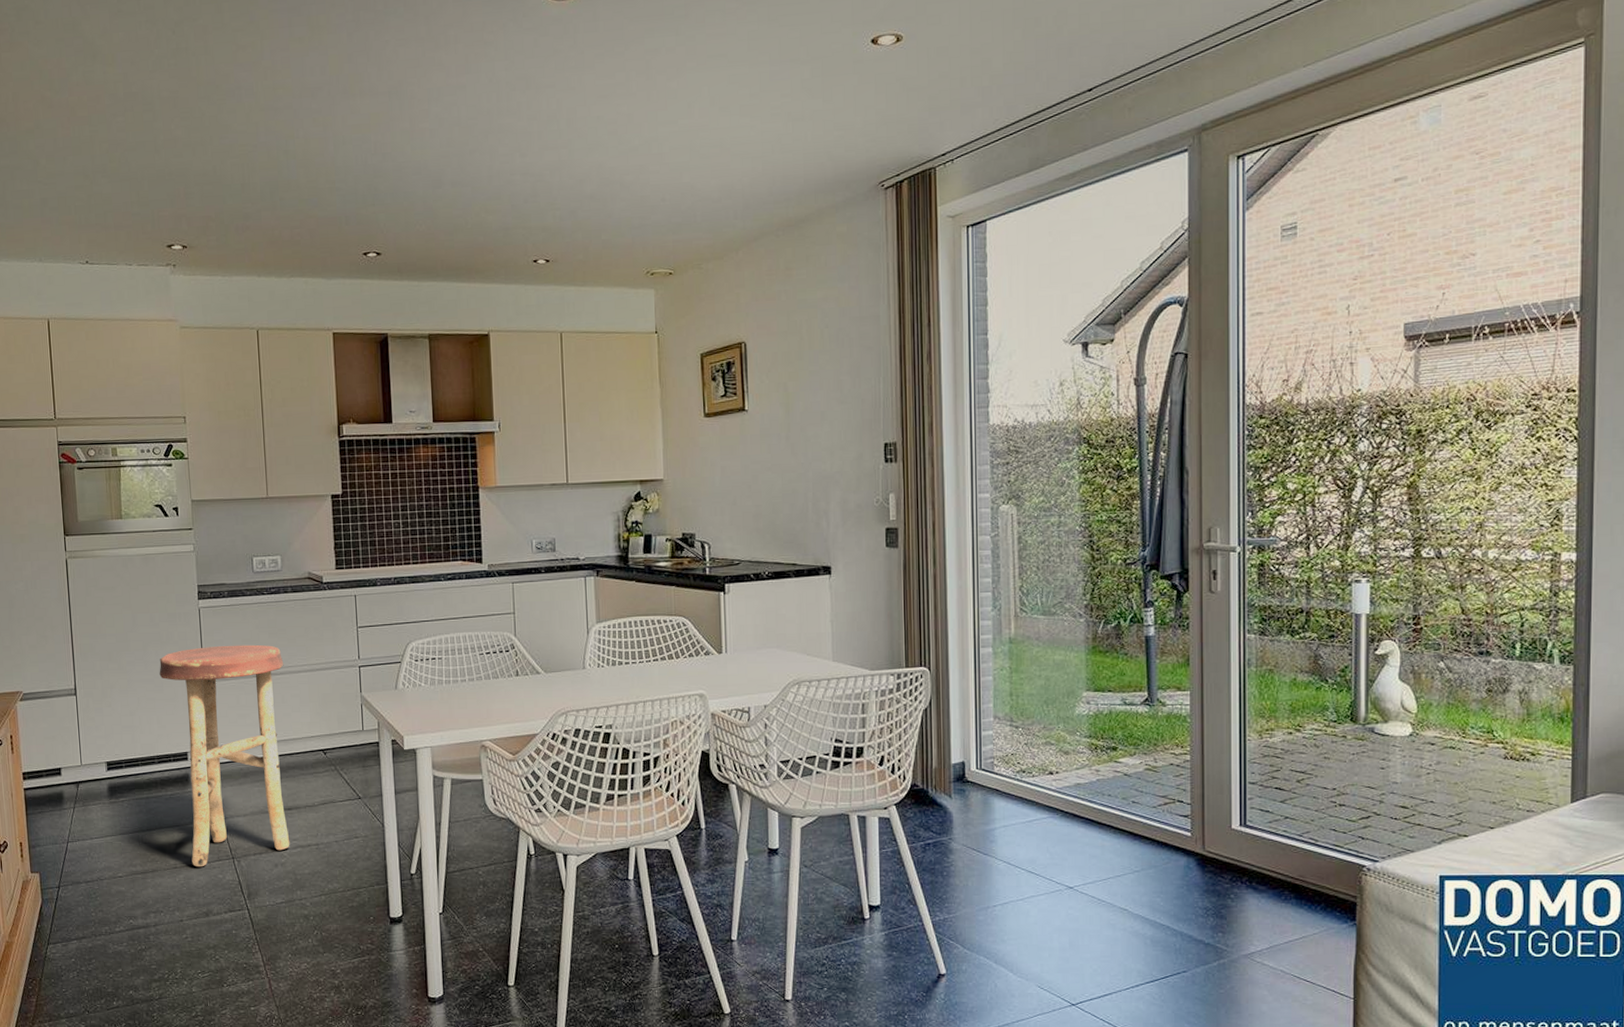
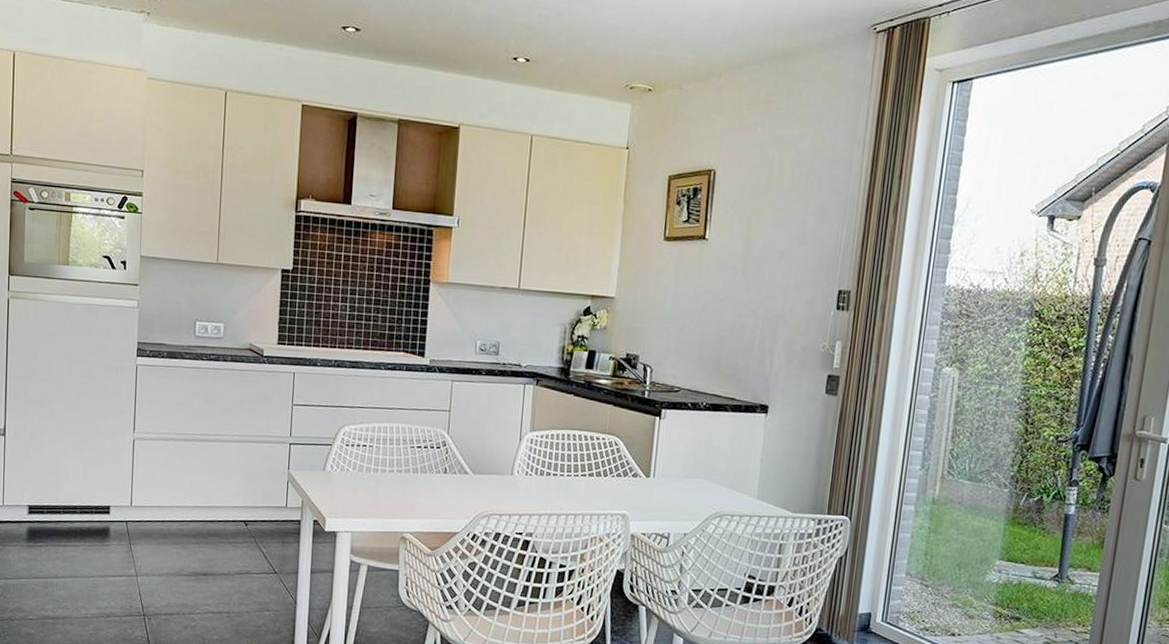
stool: present [159,644,290,866] -> none [90,404,215,619]

